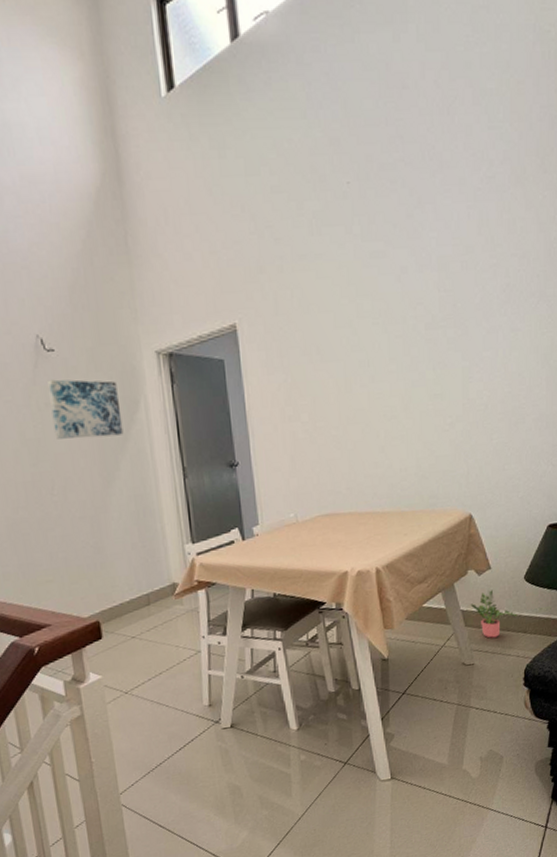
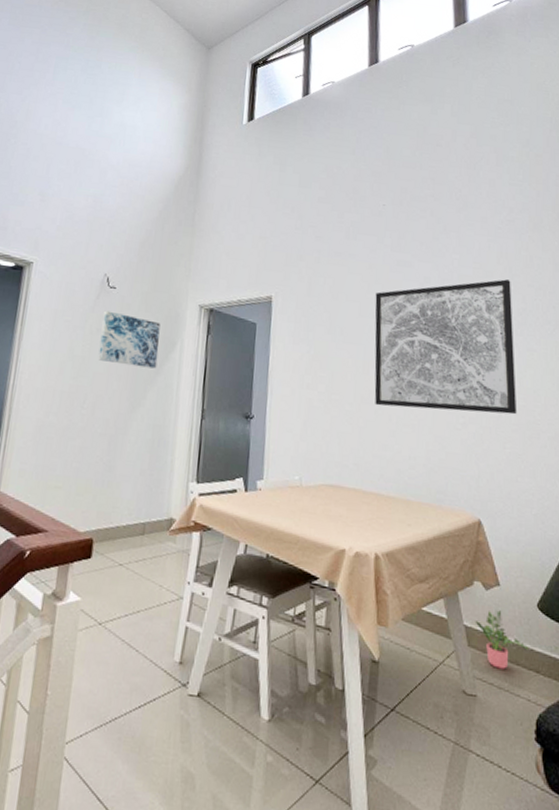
wall art: none [349,252,503,424] -> present [374,279,517,415]

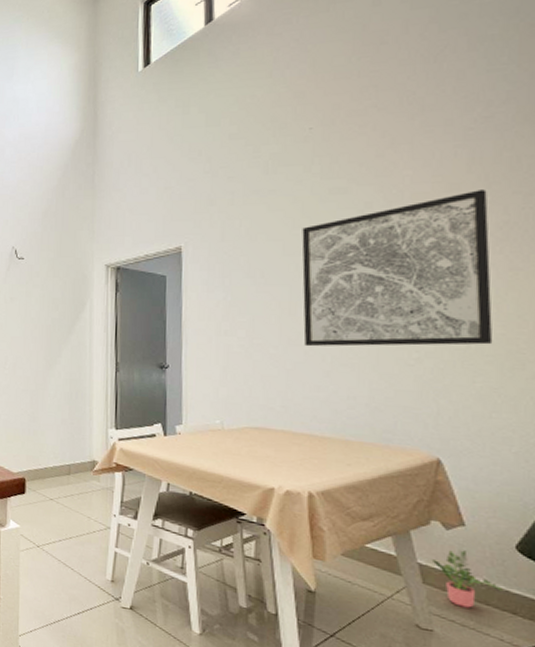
wall art: present [98,310,161,369] -> none [14,280,69,329]

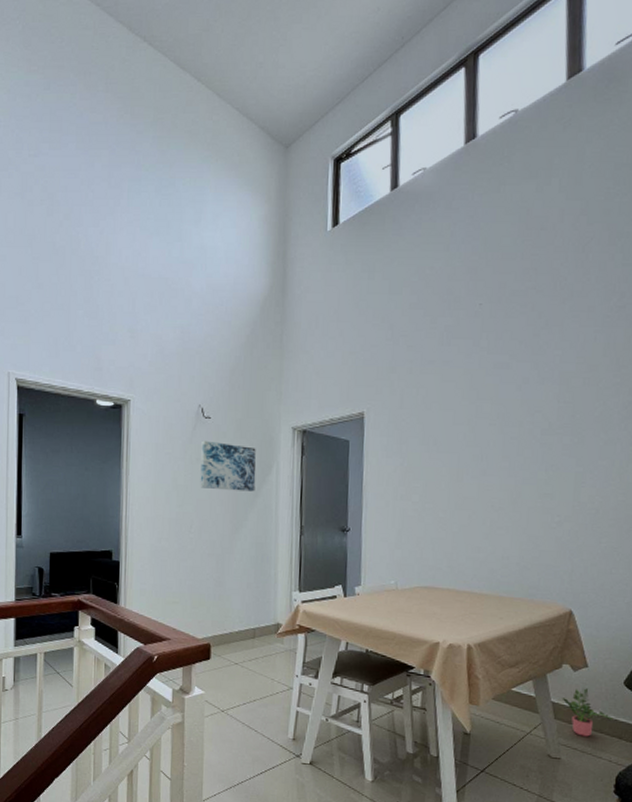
wall art: none [14,280,69,329] -> present [200,440,256,492]
wall art: present [302,190,493,347] -> none [468,372,618,511]

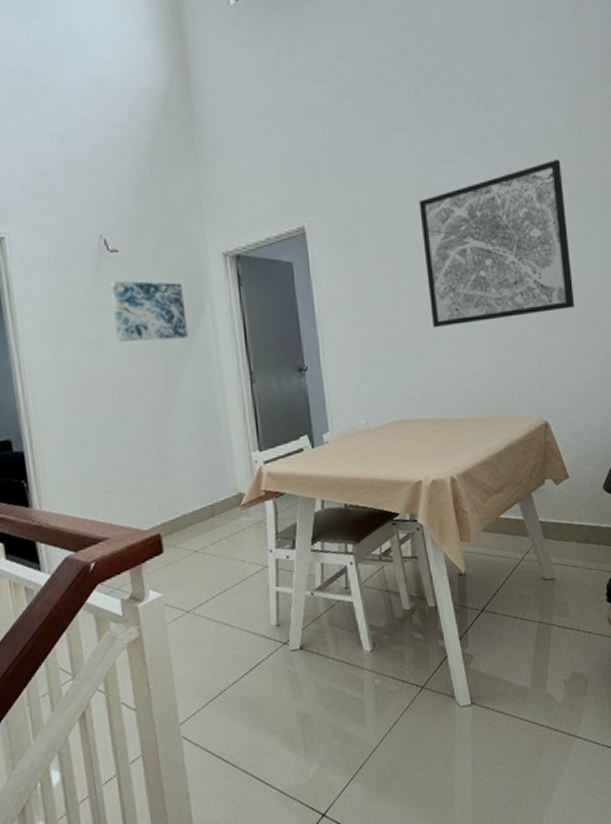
wall art: none [468,372,618,511] -> present [419,160,575,328]
potted plant: present [562,688,613,737] -> none [549,500,598,551]

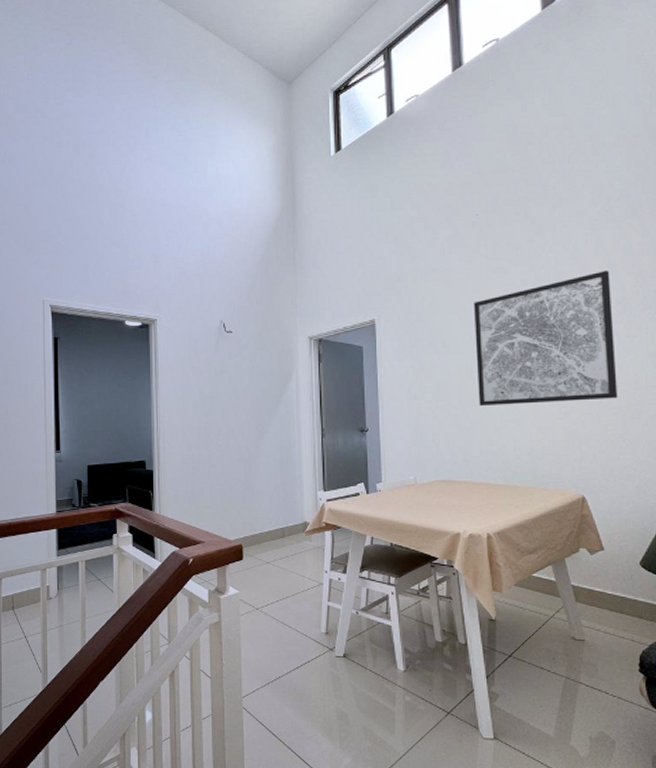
wall art: present [110,280,189,342] -> none [225,353,277,399]

